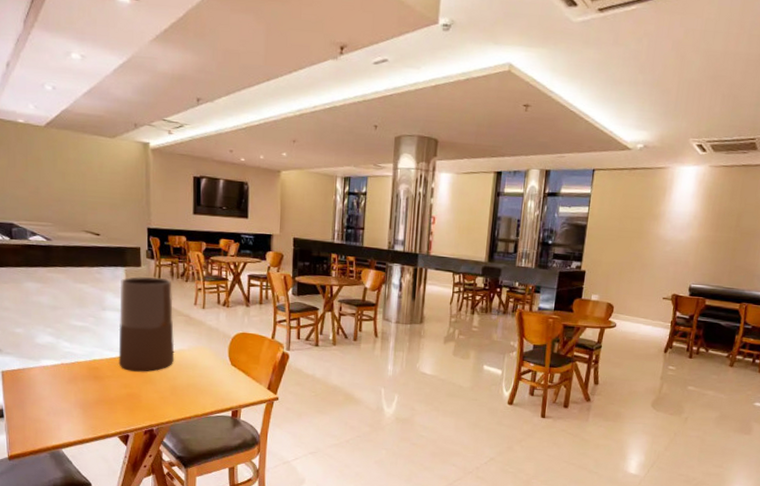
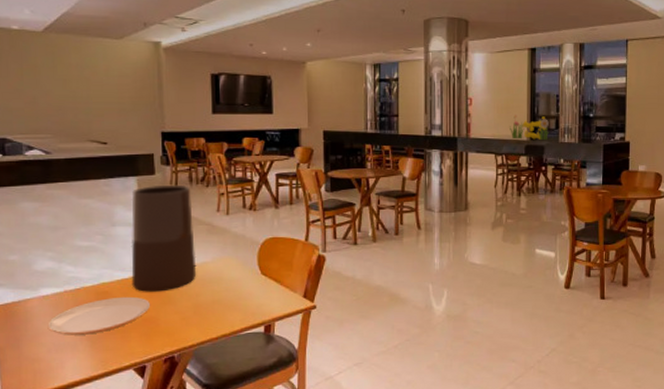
plate: none [47,373,133,404] -> present [47,296,150,335]
flower arrangement: none [469,236,508,263] -> present [510,115,550,141]

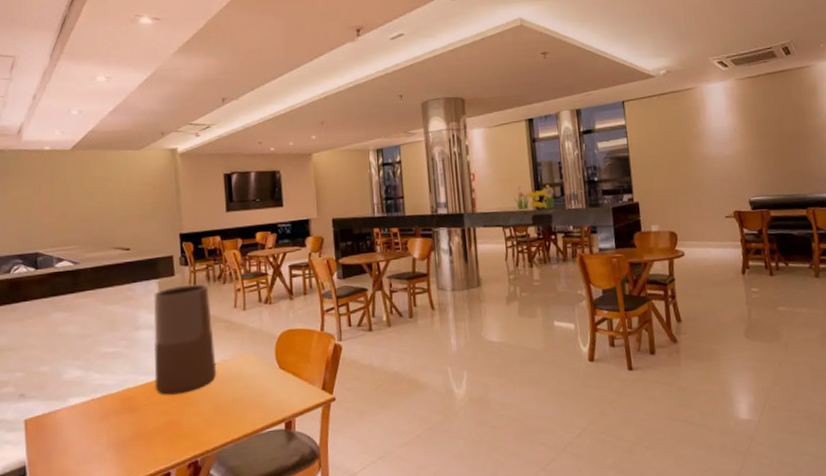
plate: present [47,296,150,335] -> none [76,400,173,445]

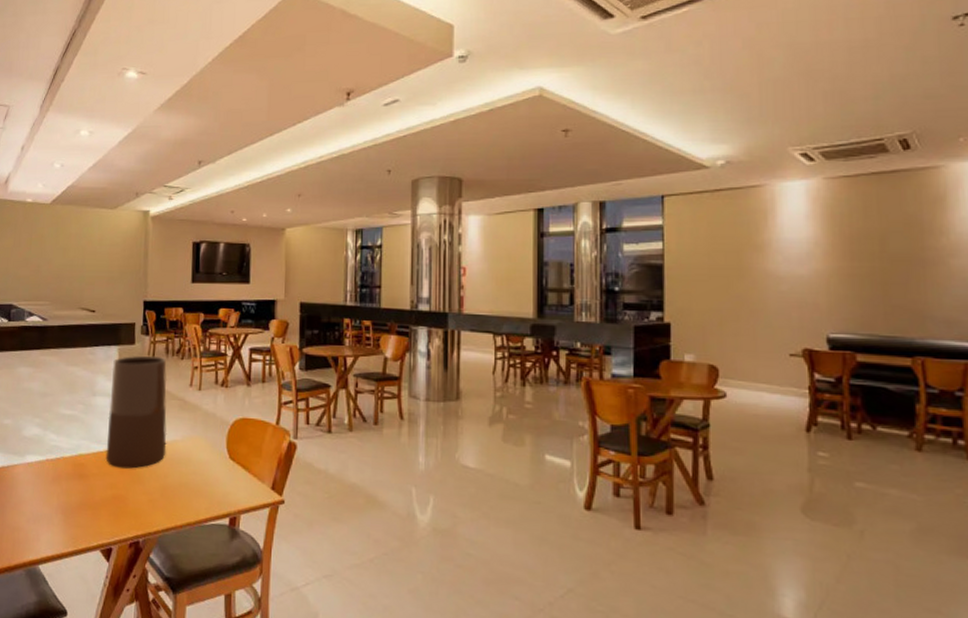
flower arrangement: present [515,185,556,211] -> none [511,287,562,319]

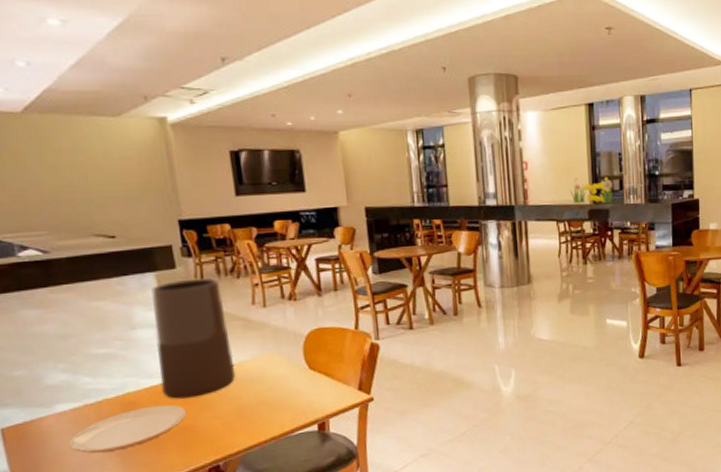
plate: none [29,470,121,508] -> present [68,405,186,453]
flower arrangement: none [511,287,562,319] -> present [570,177,614,204]

